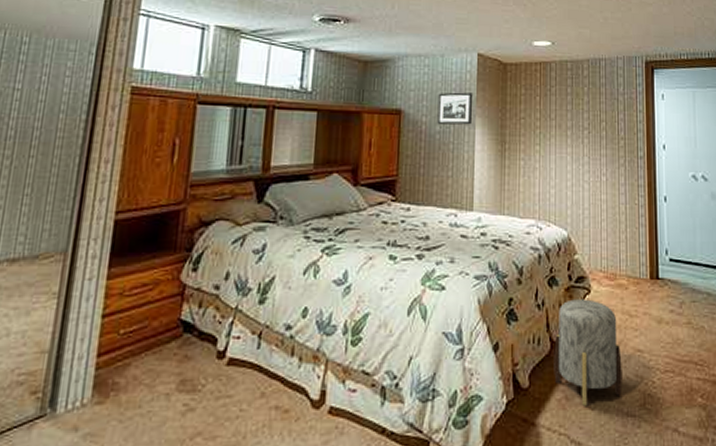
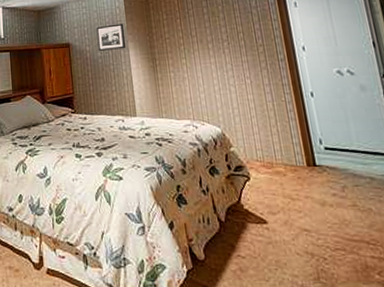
stool: present [554,299,624,406] -> none [222,185,294,277]

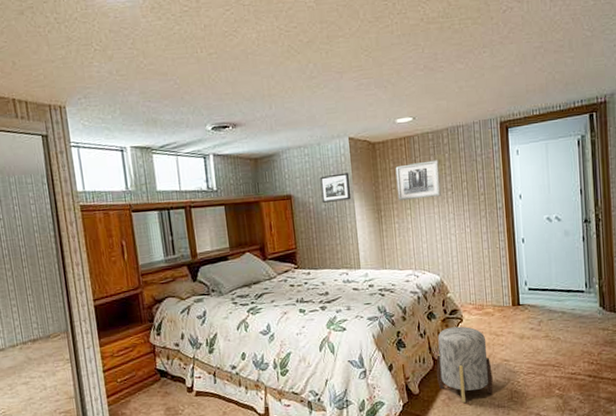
wall art: none [168,12,217,51] -> present [395,160,441,201]
stool: none [222,185,294,277] -> present [436,326,494,403]

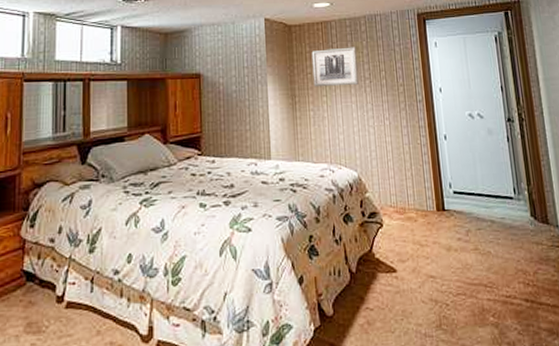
picture frame: present [319,172,352,203] -> none [232,54,265,84]
stool: present [436,326,494,403] -> none [353,232,419,329]

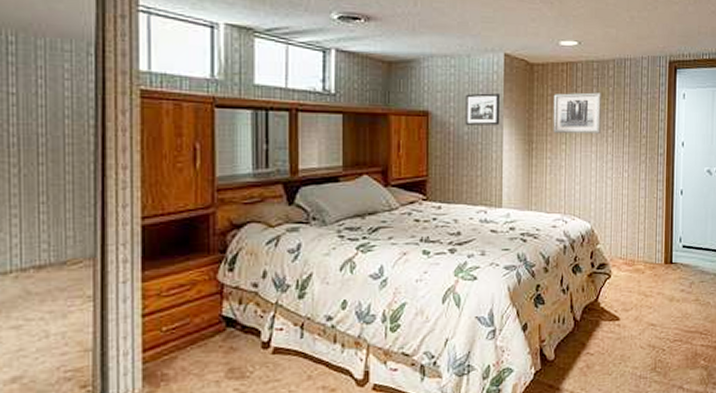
picture frame: none [232,54,265,84] -> present [465,93,501,126]

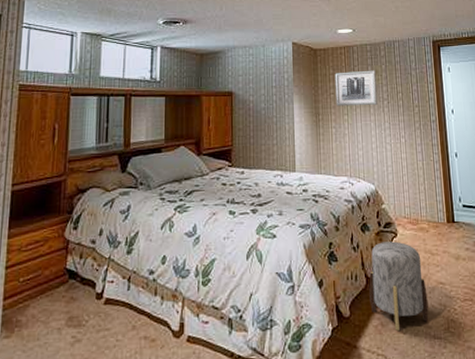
picture frame: present [465,93,501,126] -> none [262,75,291,102]
stool: none [577,283,638,372] -> present [369,241,429,331]

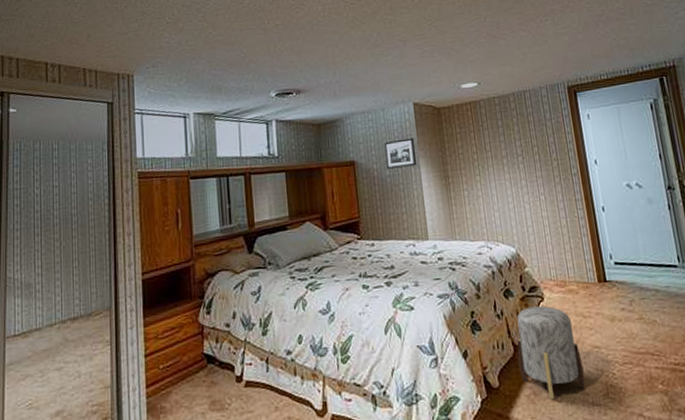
picture frame: none [262,75,291,102] -> present [384,138,417,169]
wall art: present [335,70,377,107] -> none [462,124,511,167]

